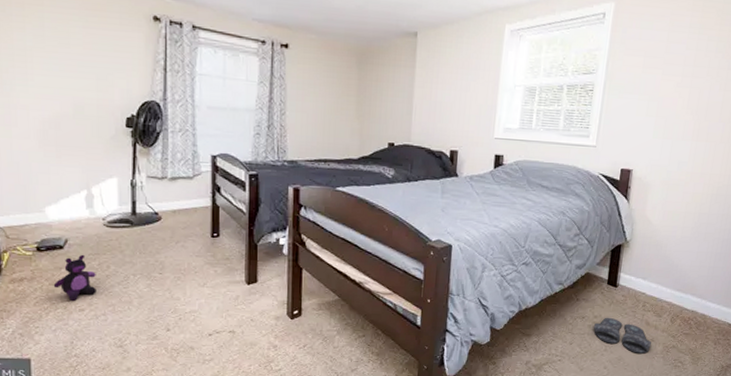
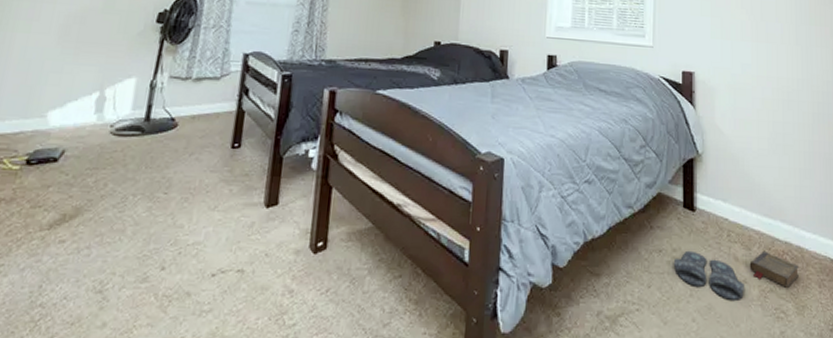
stuffed animal: present [53,254,97,301] -> none [34,168,89,229]
book: none [658,317,700,345] -> present [749,250,799,288]

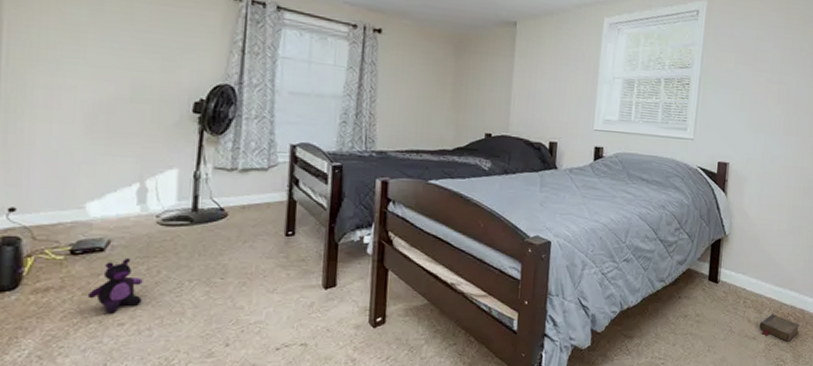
stuffed animal: none [34,168,89,229] -> present [87,257,143,313]
slippers: present [674,250,744,300] -> none [696,315,753,353]

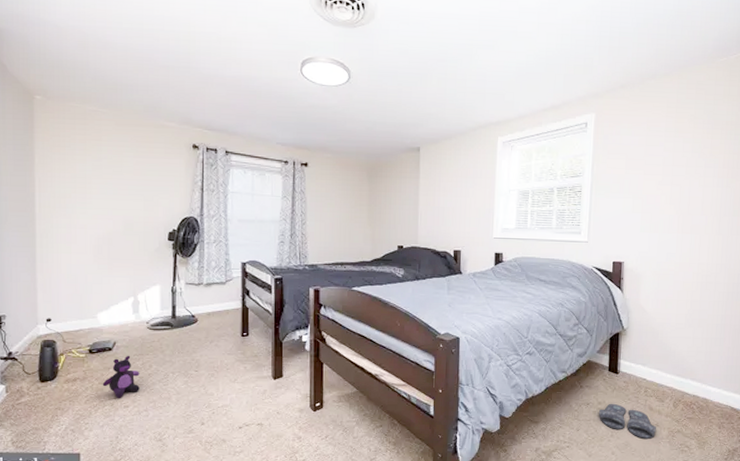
slippers: none [696,315,753,353] -> present [599,403,656,439]
book: present [759,313,799,342] -> none [661,402,703,429]

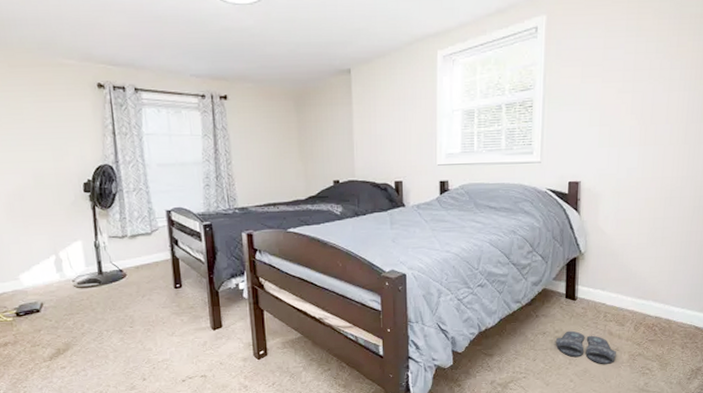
stuffed animal: present [102,355,140,398] -> none [35,315,75,360]

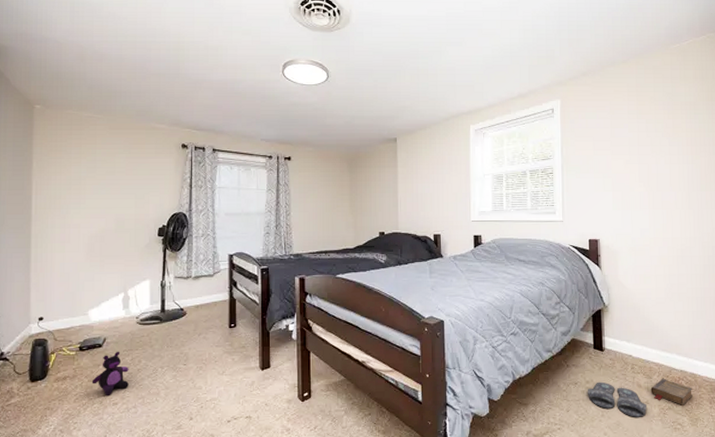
stuffed animal: none [35,315,75,360] -> present [91,351,129,395]
book: none [622,325,665,351] -> present [650,378,692,406]

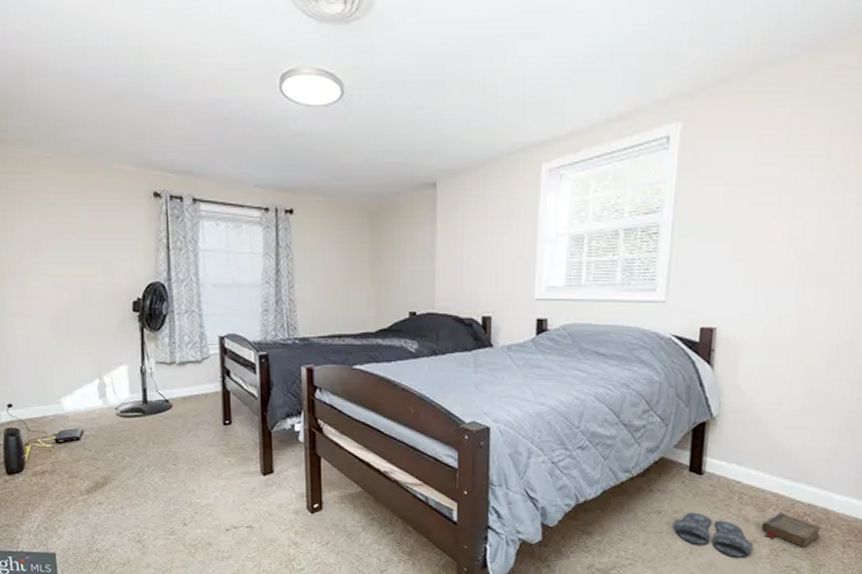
stuffed animal: present [91,351,129,395] -> none [72,445,113,494]

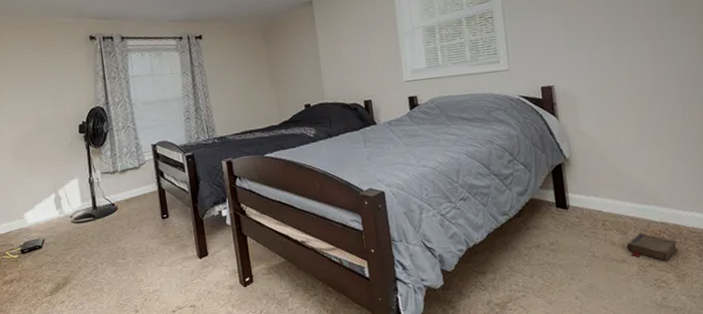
slippers: present [674,512,753,558] -> none [553,242,624,278]

